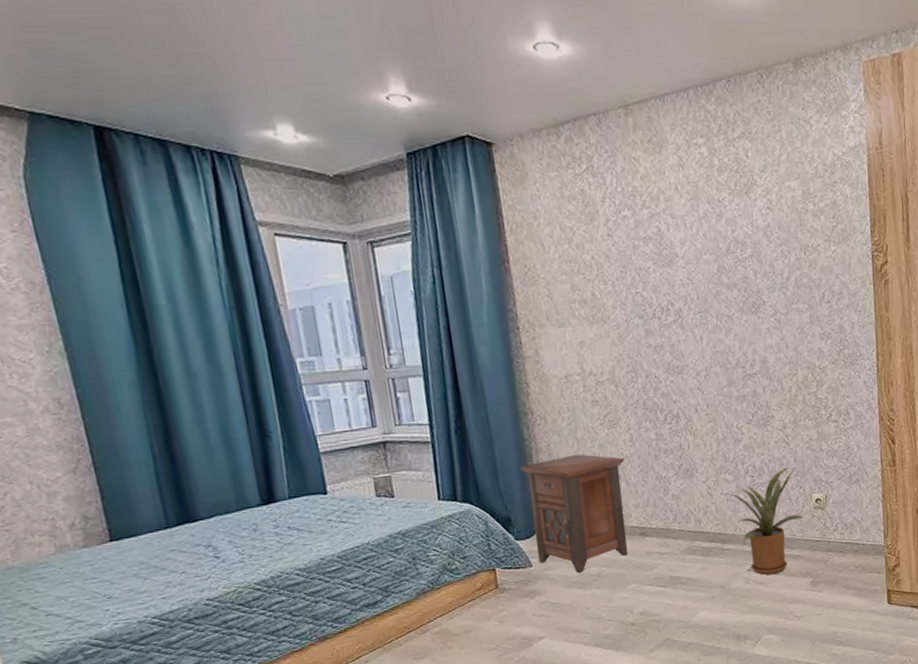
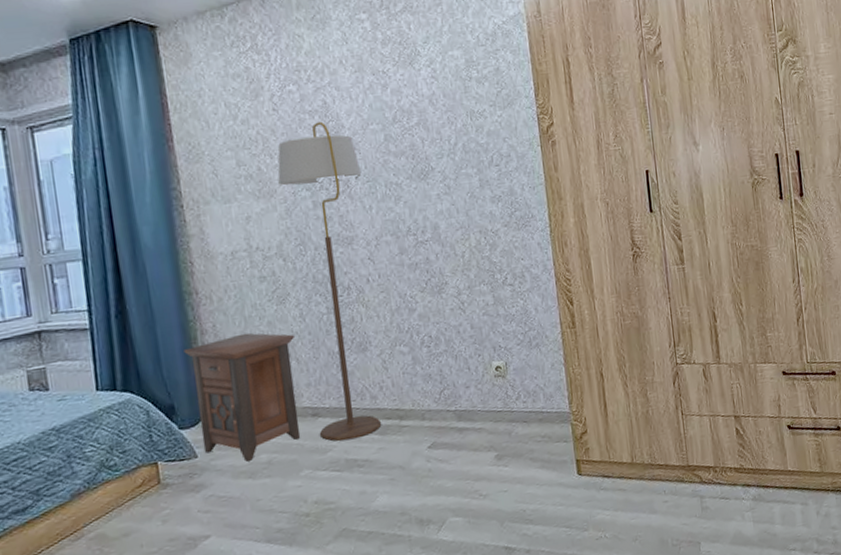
floor lamp: none [611,249,705,560] -> present [277,121,382,441]
house plant: present [721,467,804,575] -> none [396,335,485,452]

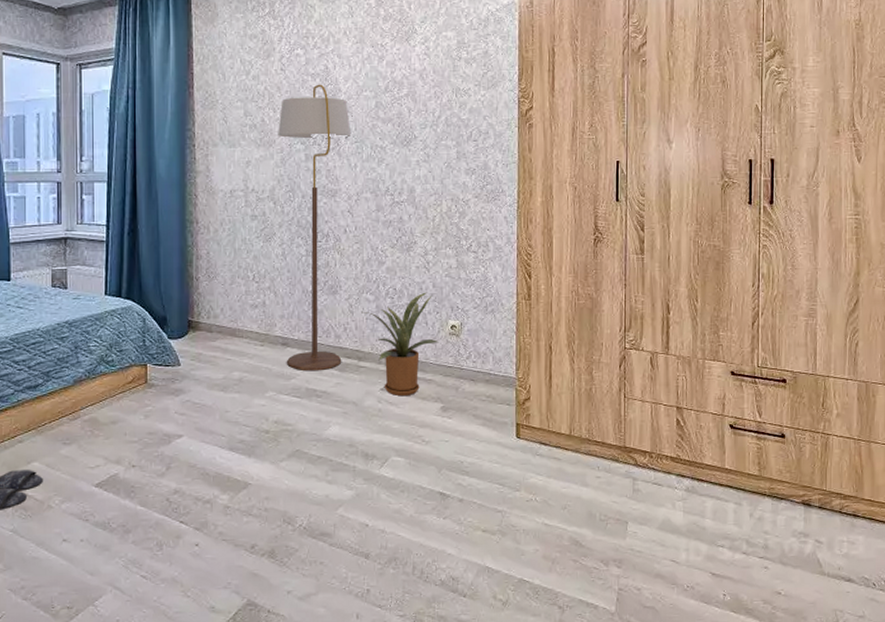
nightstand: present [184,333,301,462] -> none [180,263,276,376]
house plant: none [396,335,485,452] -> present [361,292,439,397]

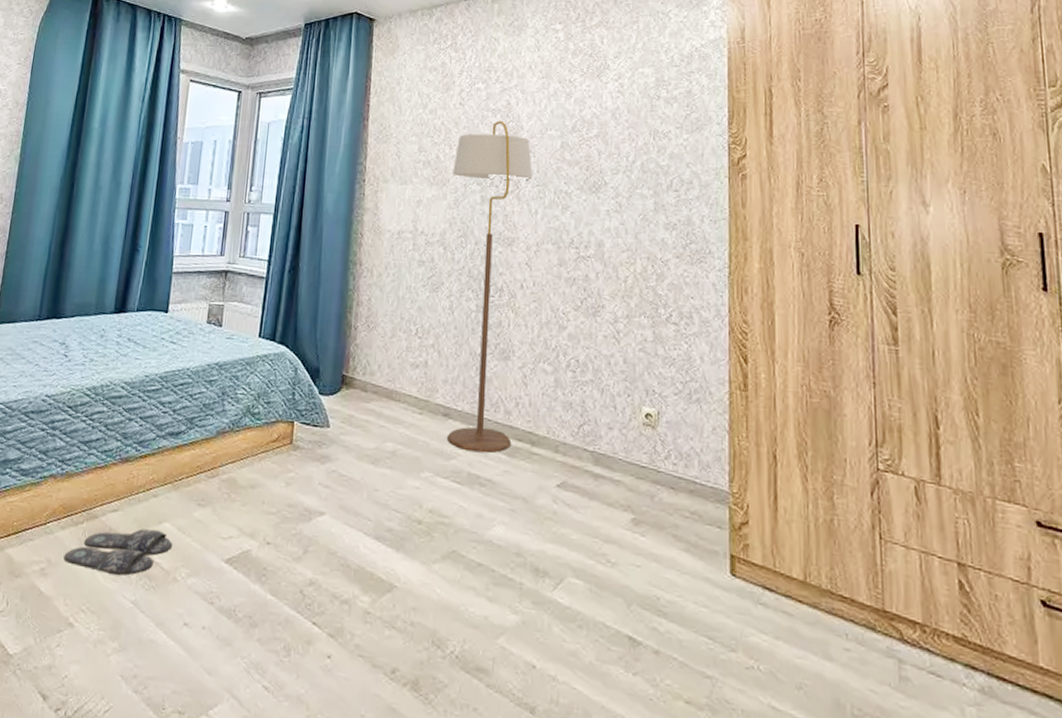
house plant: present [361,292,439,397] -> none [537,368,630,499]

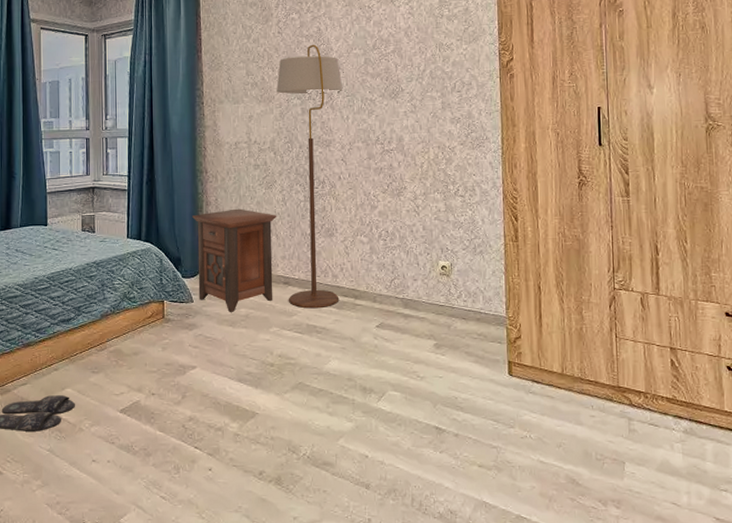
nightstand: none [336,313,442,446] -> present [192,208,277,312]

